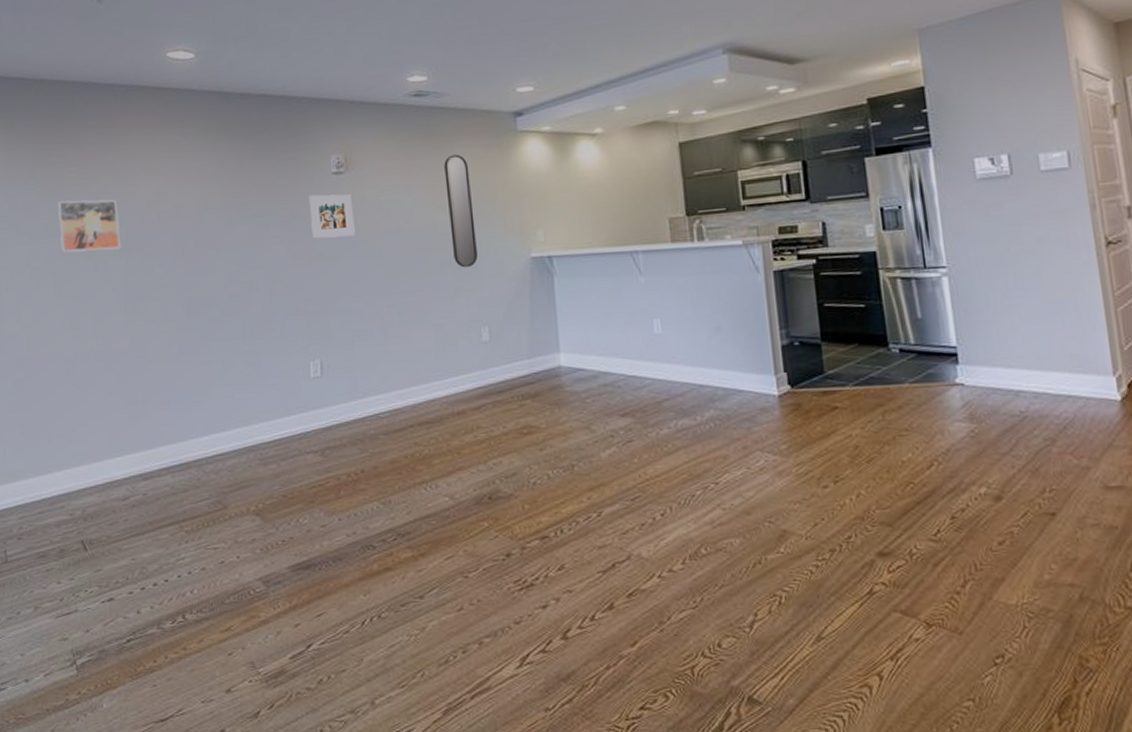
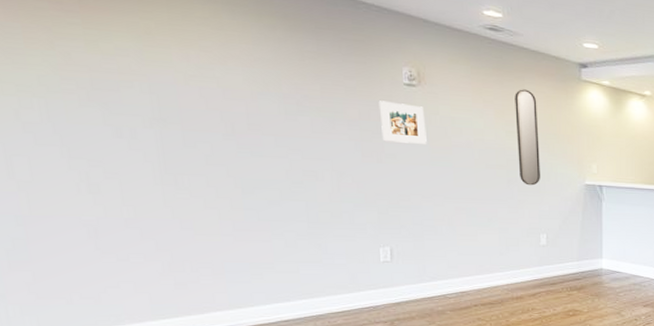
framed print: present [58,199,121,253] -> none [56,54,152,119]

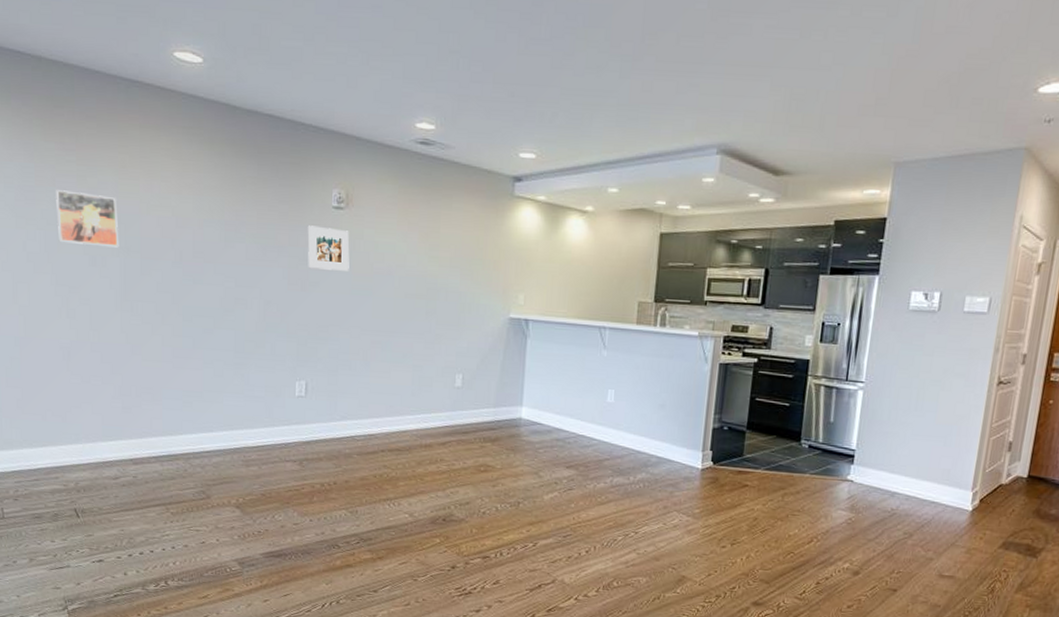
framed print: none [56,54,152,119] -> present [56,190,119,248]
home mirror: present [515,89,540,186] -> none [439,208,464,318]

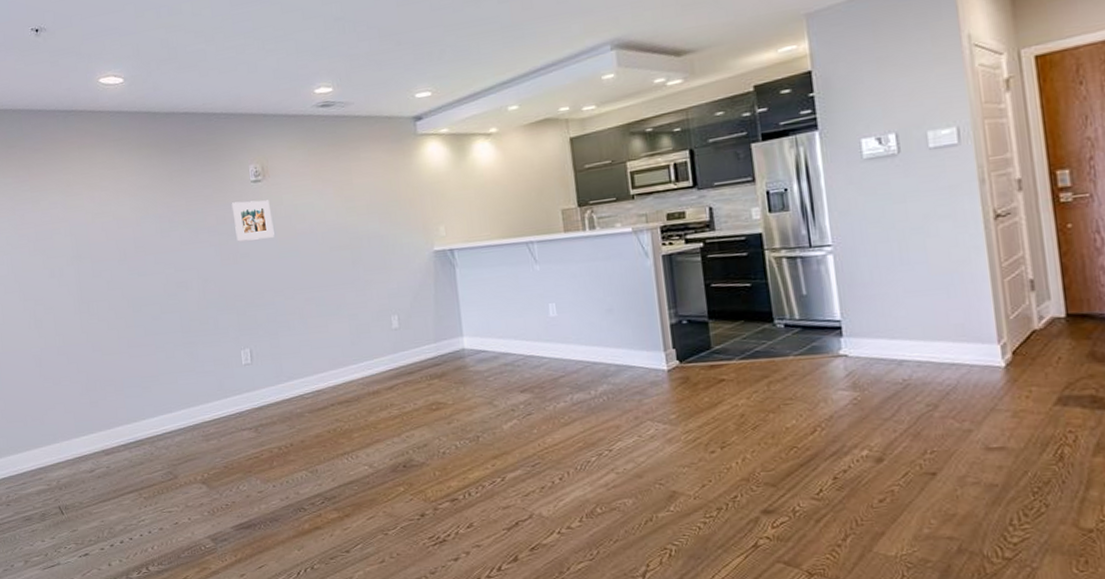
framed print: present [56,190,119,248] -> none [16,213,73,262]

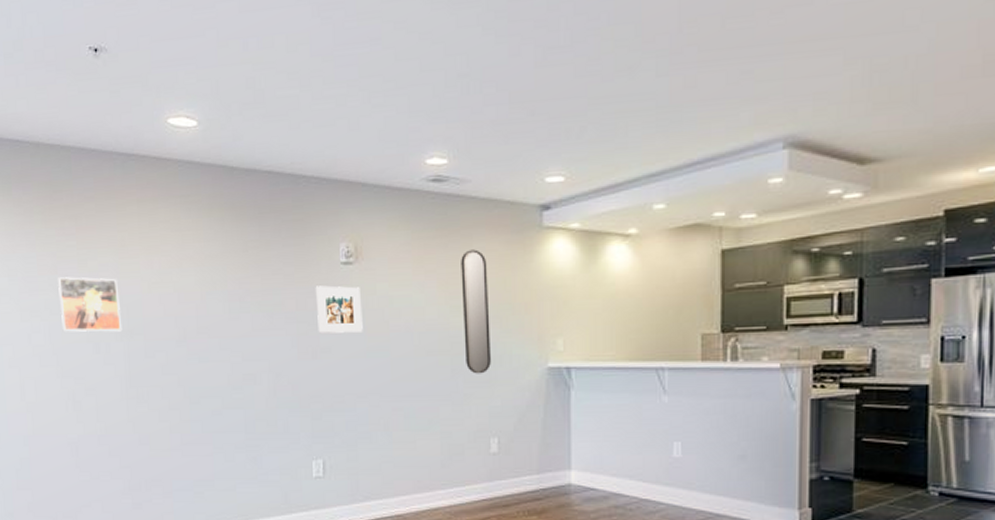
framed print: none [16,213,73,262] -> present [58,277,122,332]
home mirror: none [351,159,385,263] -> present [461,249,491,374]

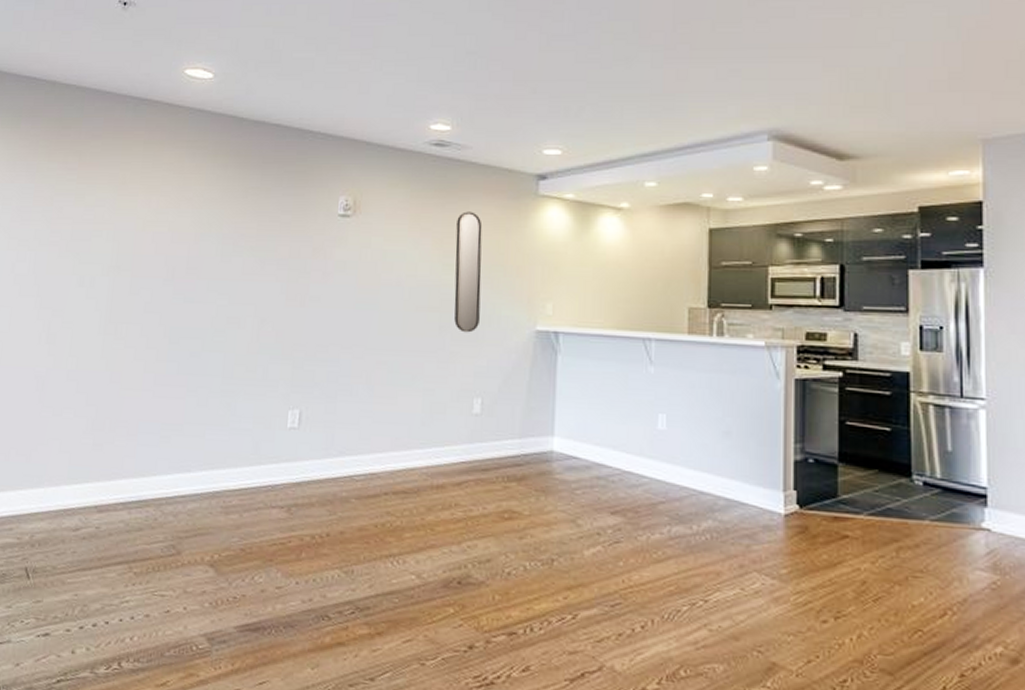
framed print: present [58,277,122,332] -> none [49,209,112,267]
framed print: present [315,285,363,334] -> none [309,235,355,283]

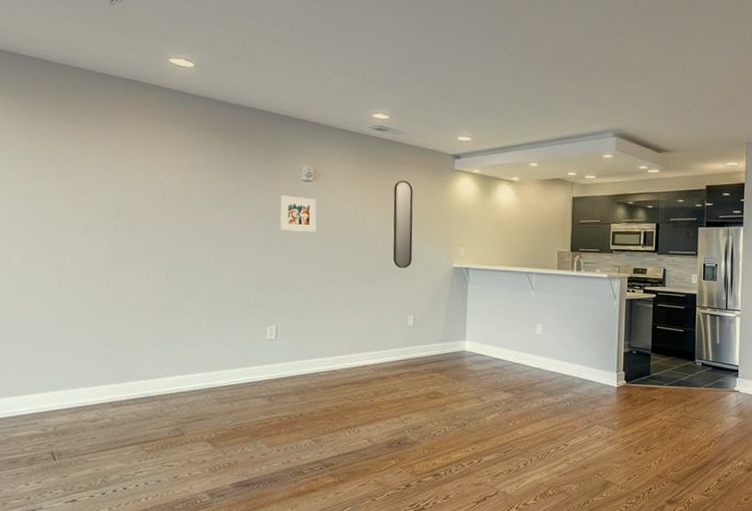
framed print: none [309,235,355,283] -> present [280,195,317,232]

